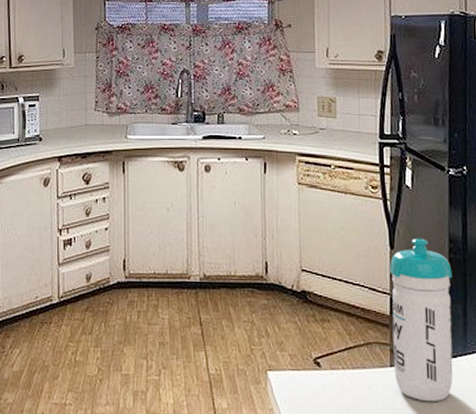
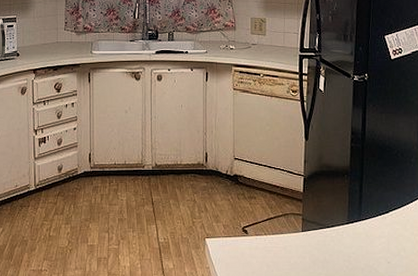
water bottle: present [390,238,453,402] -> none [304,131,353,258]

